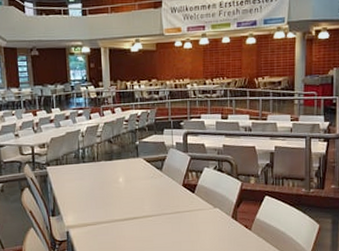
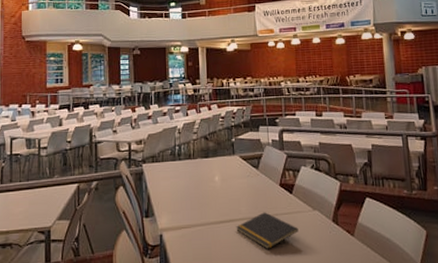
notepad: none [140,210,199,243] -> present [236,212,299,249]

